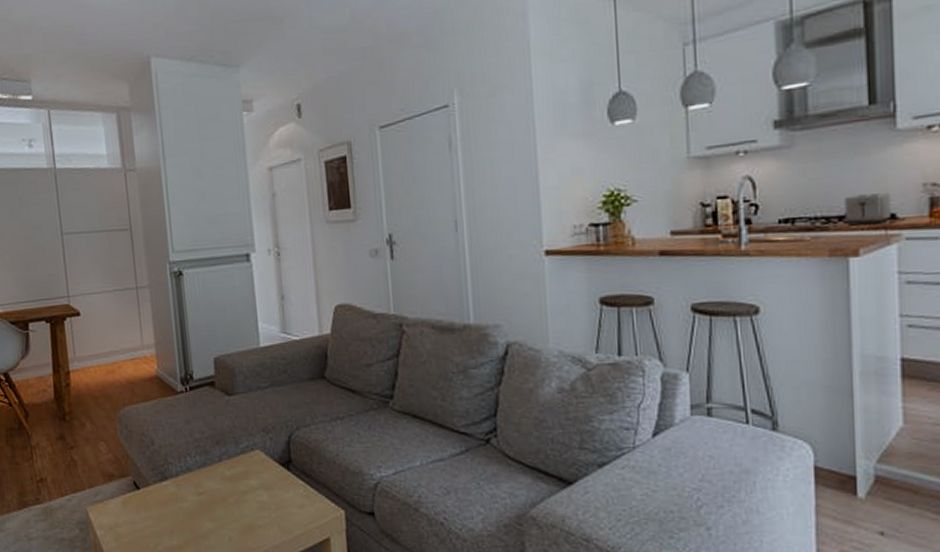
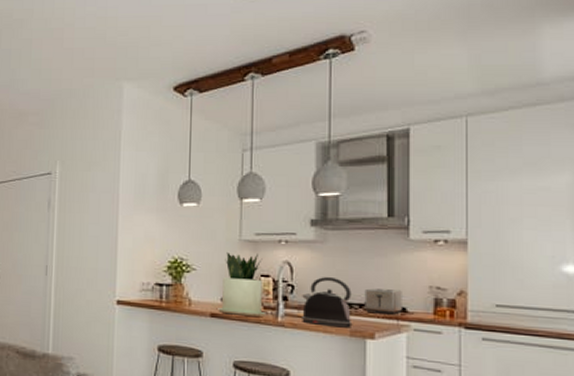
planter: none [667,172,726,250] -> present [218,252,266,318]
kettle: none [769,187,834,249] -> present [302,276,354,328]

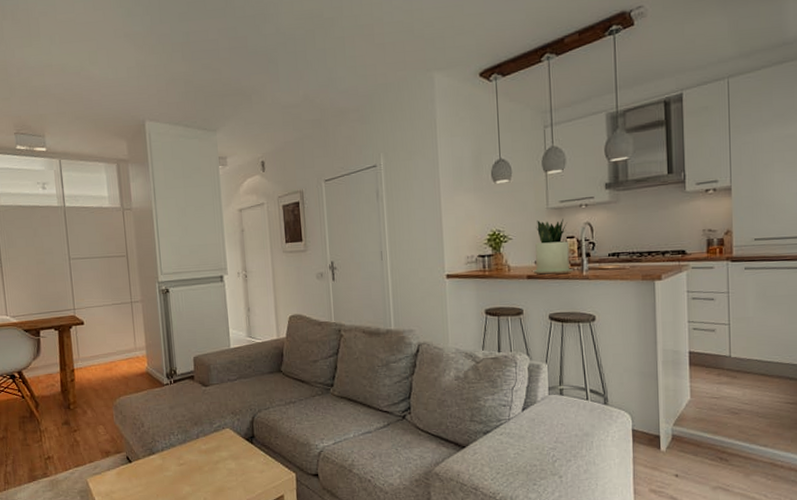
kettle: present [302,276,354,328] -> none [602,231,645,275]
toaster: present [363,288,402,315] -> none [651,236,682,259]

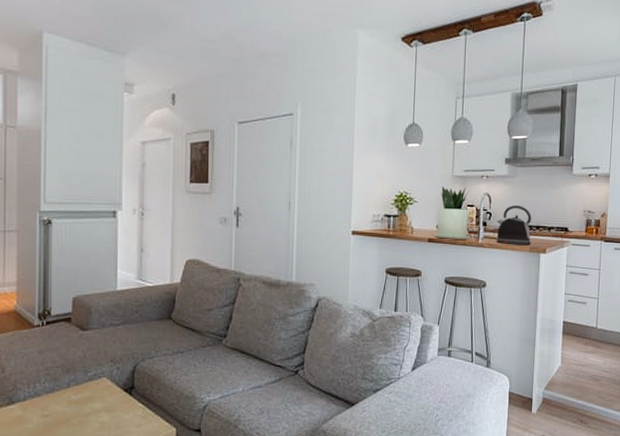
kettle: none [602,231,645,275] -> present [496,204,533,246]

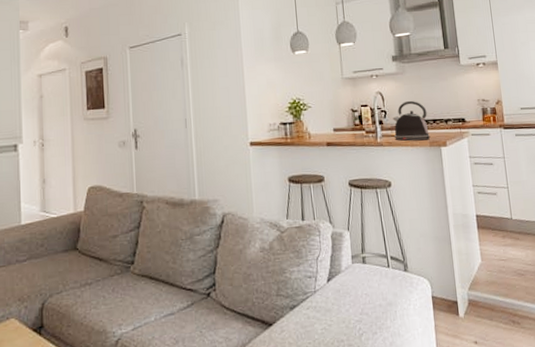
planter: present [434,187,470,241] -> none [332,88,369,142]

